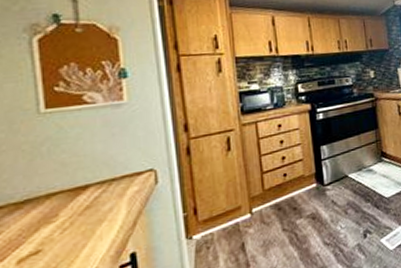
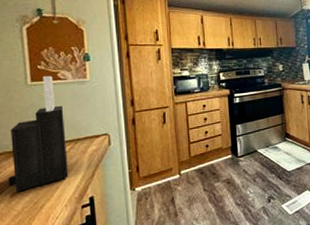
knife block: none [13,99,100,257] -> present [8,75,69,192]

